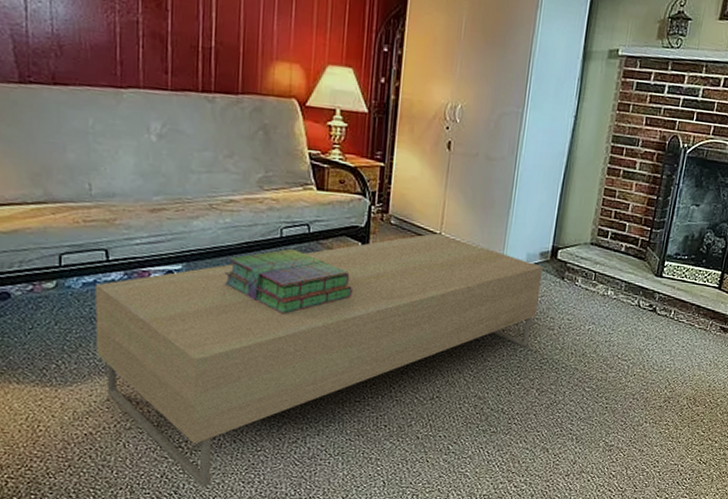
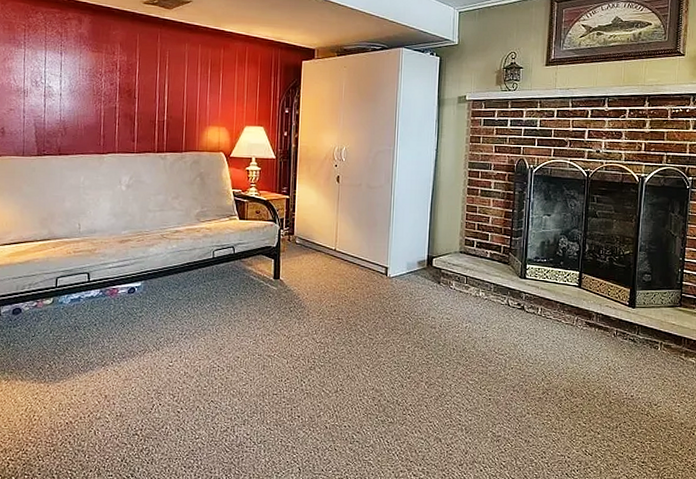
coffee table: present [95,232,543,488] -> none [78,249,421,471]
stack of books: present [224,248,352,314] -> none [171,266,268,320]

